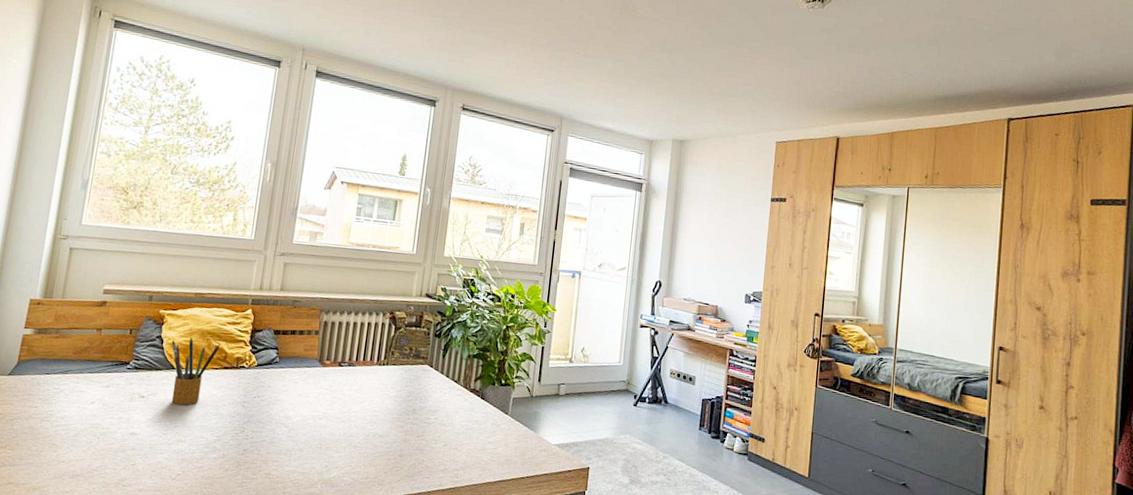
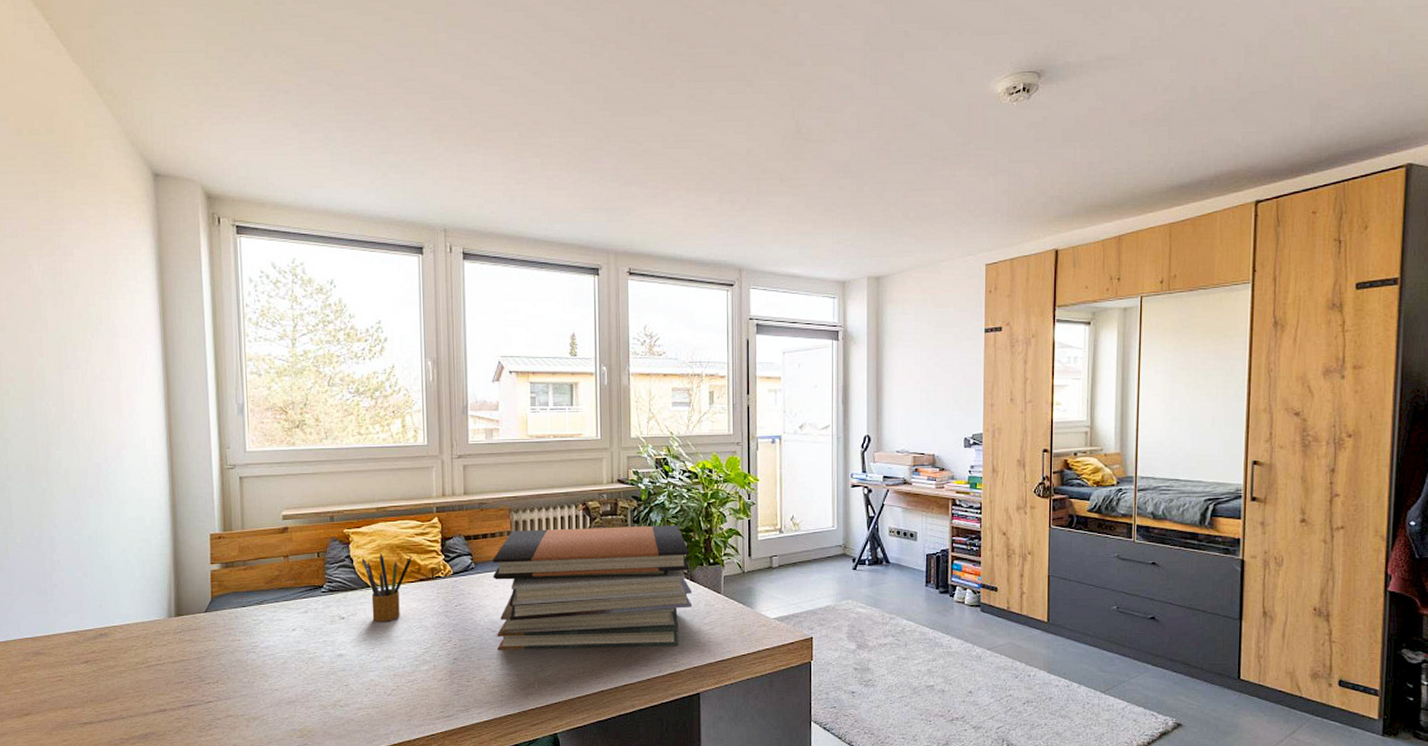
book stack: none [287,331,484,462] -> present [493,525,693,650]

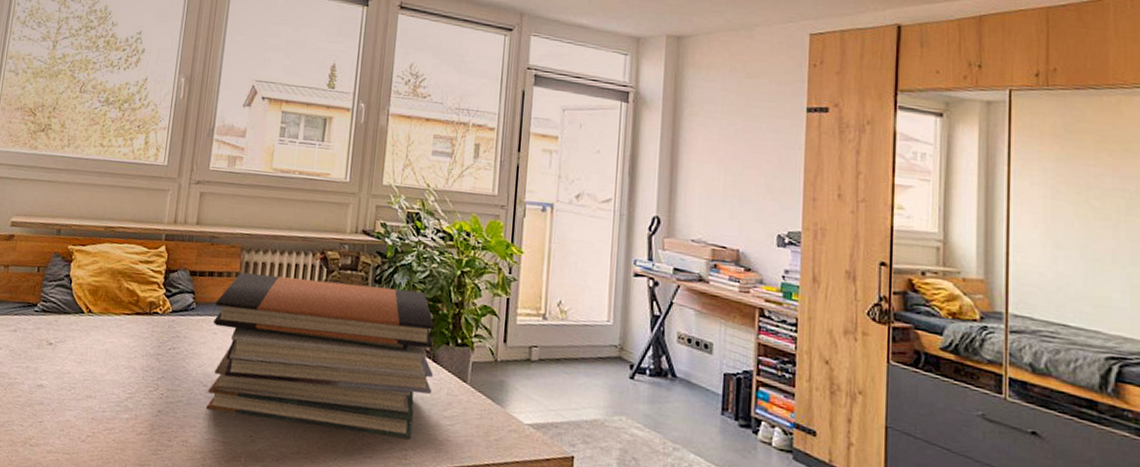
pencil box: present [361,554,412,621] -> none [80,277,132,356]

